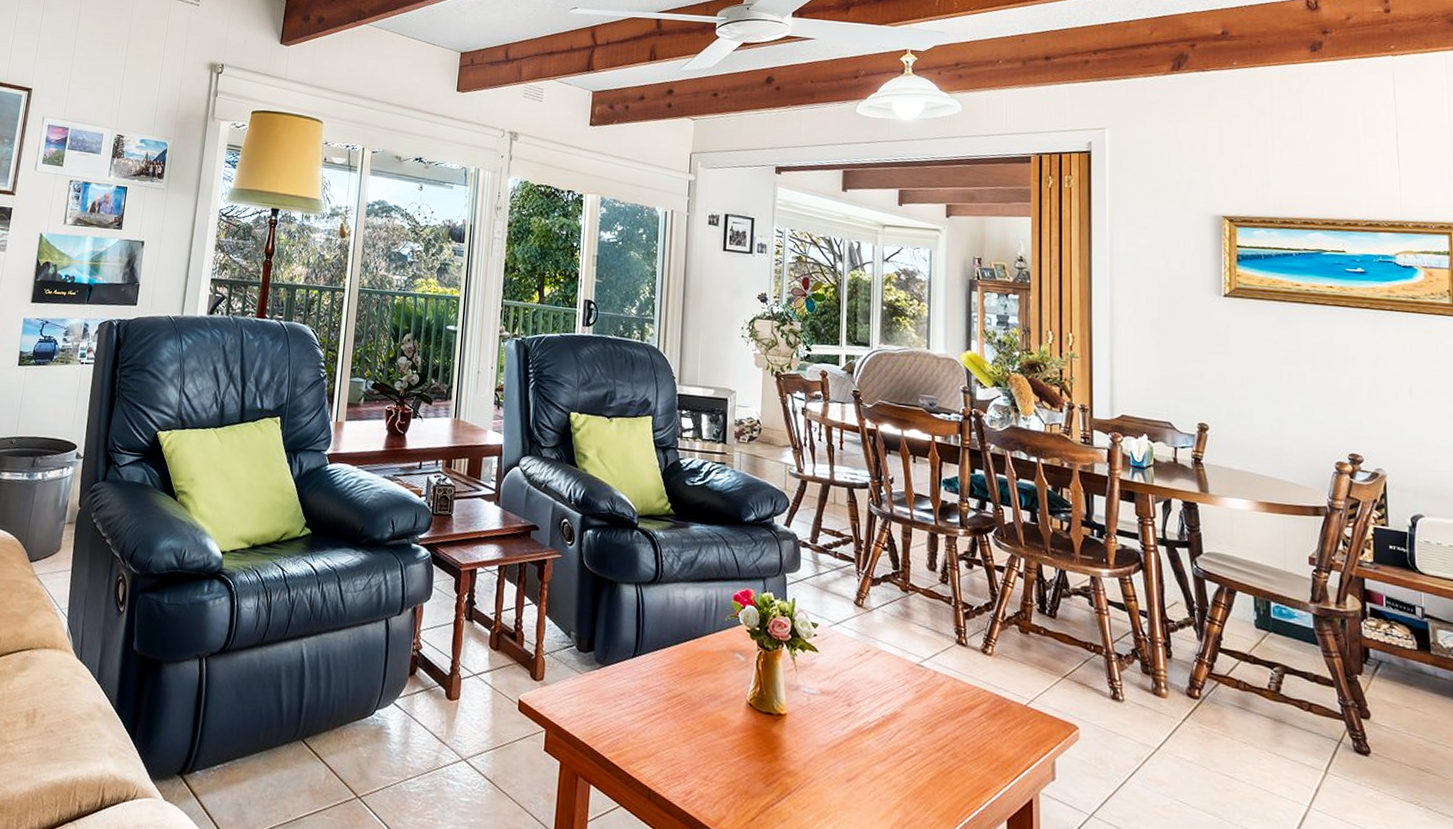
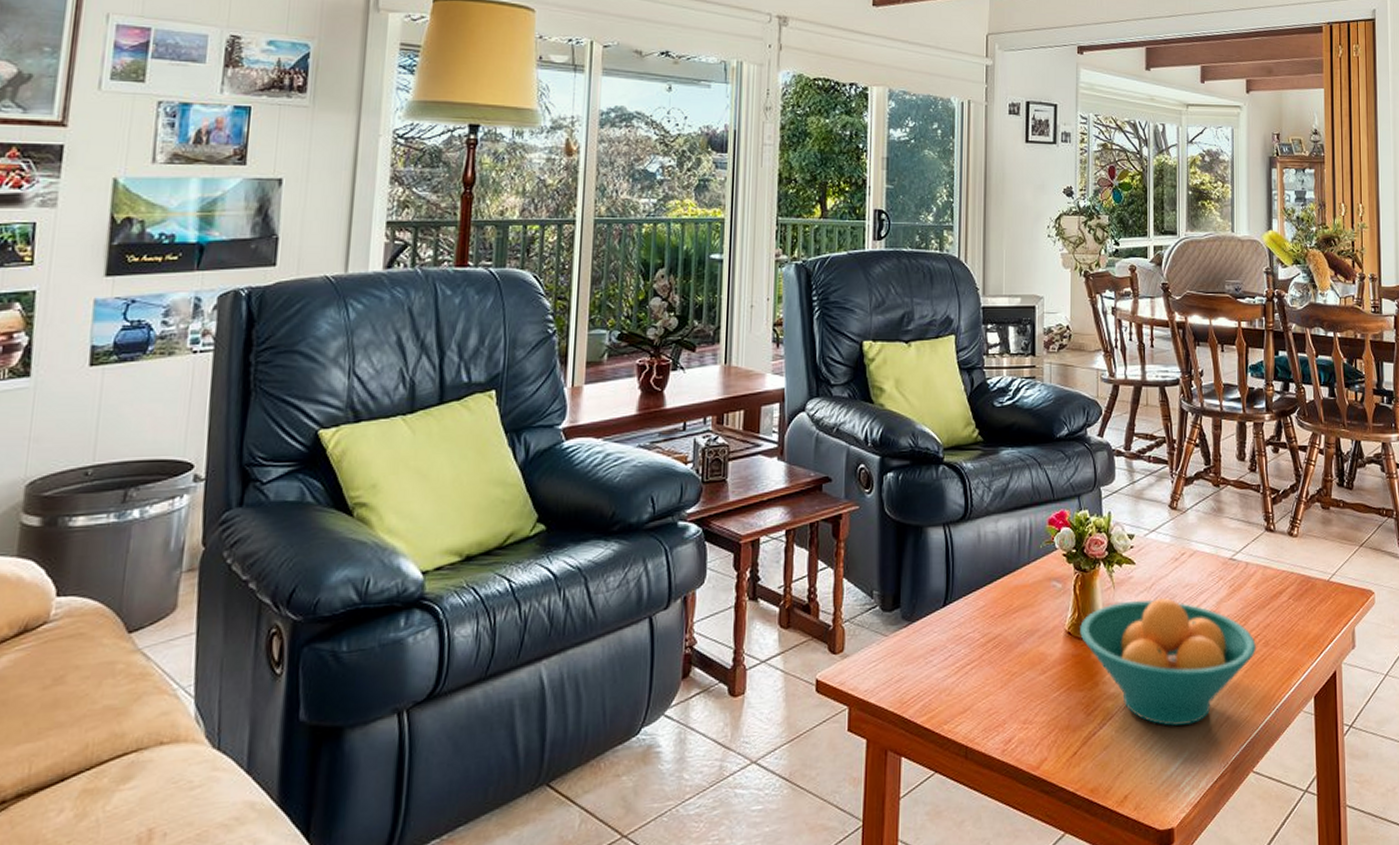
fruit bowl: none [761,685,943,819] -> present [1080,598,1256,726]

